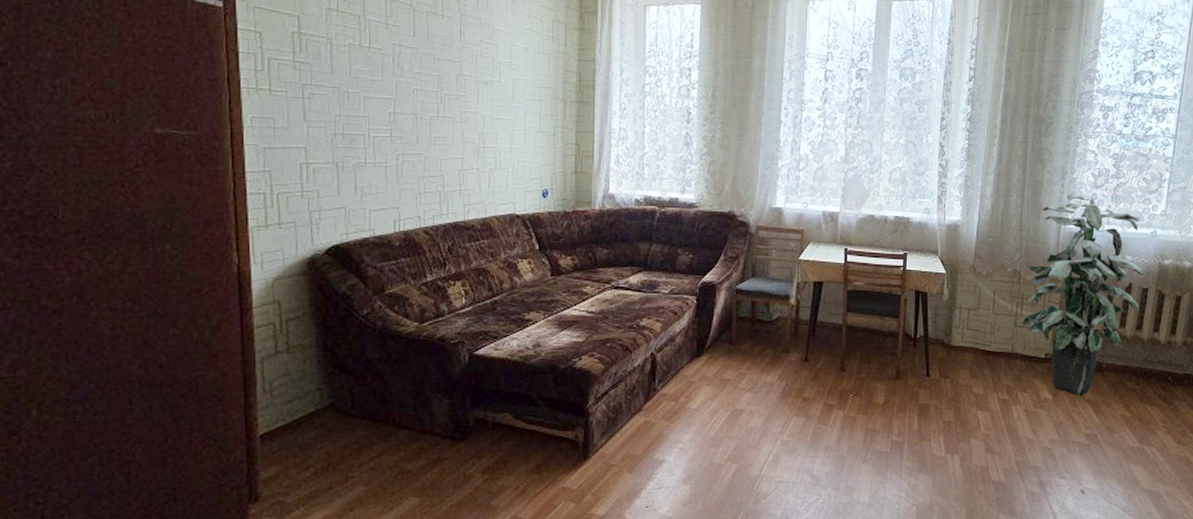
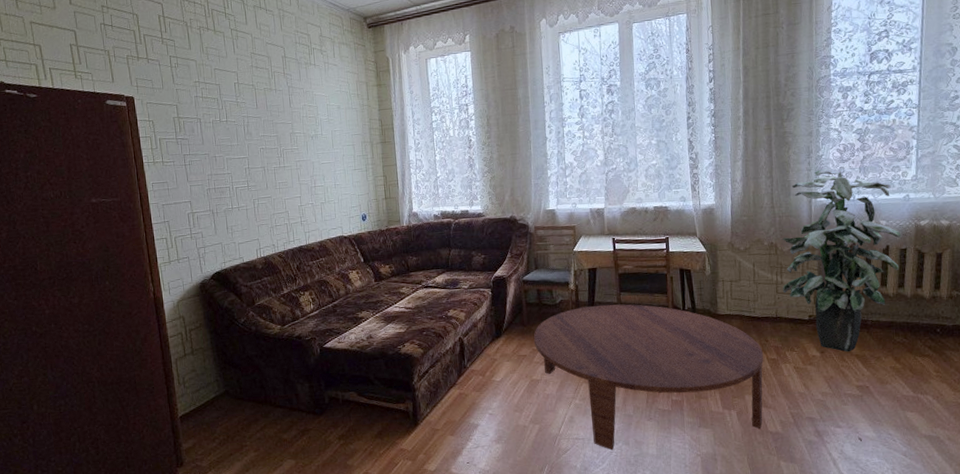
coffee table: none [741,325,994,496] -> present [533,304,763,450]

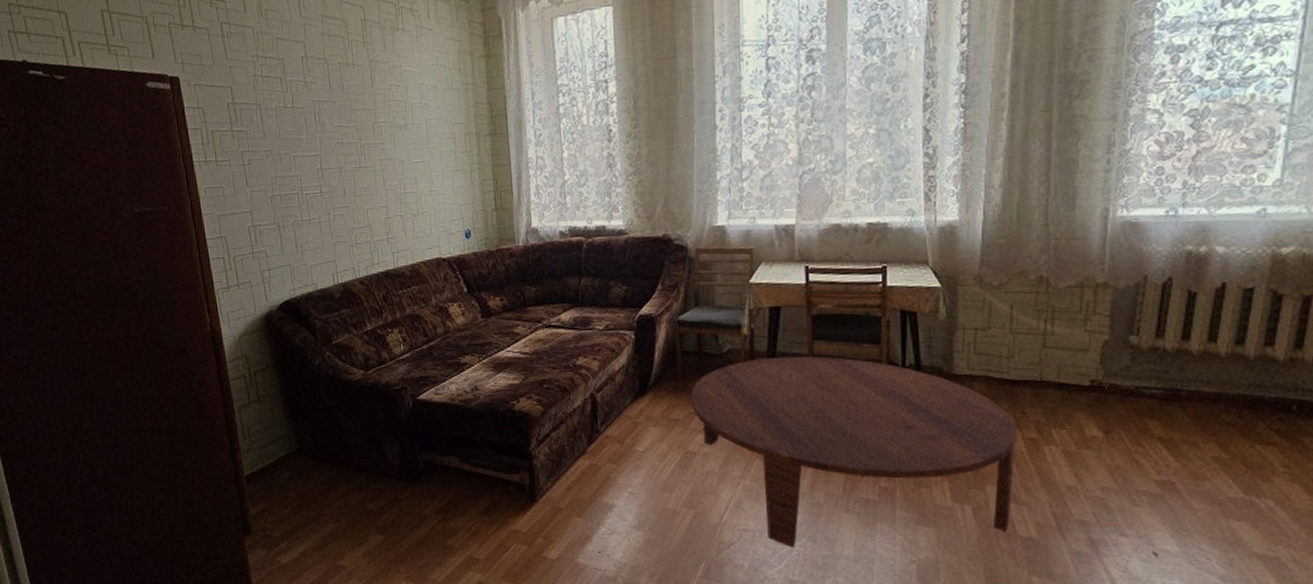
indoor plant: present [782,168,901,352] -> none [1054,169,1246,434]

